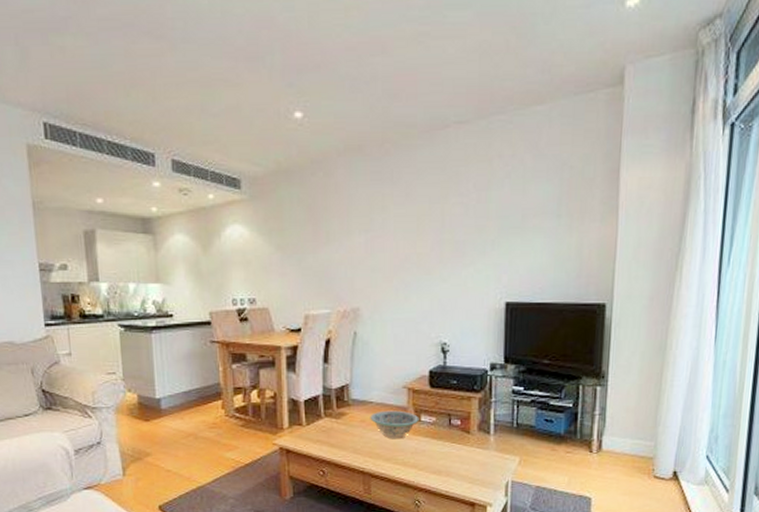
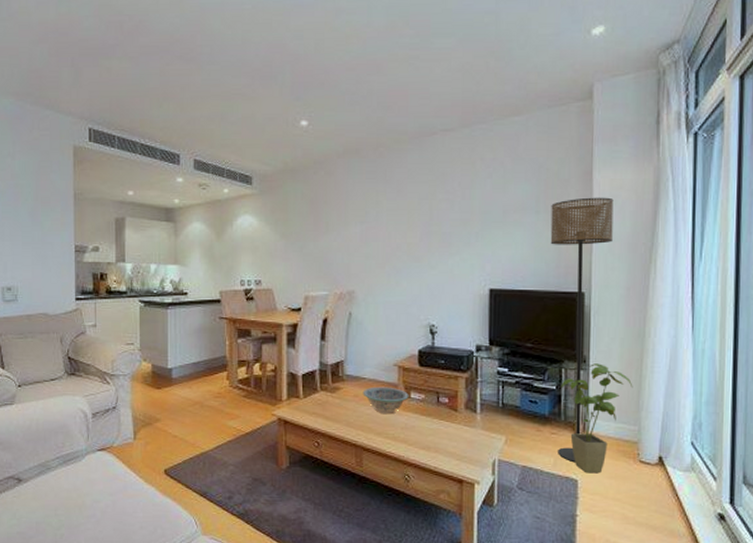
floor lamp: none [572,198,641,481] -> present [550,197,614,463]
house plant: none [577,379,652,491] -> present [561,363,633,474]

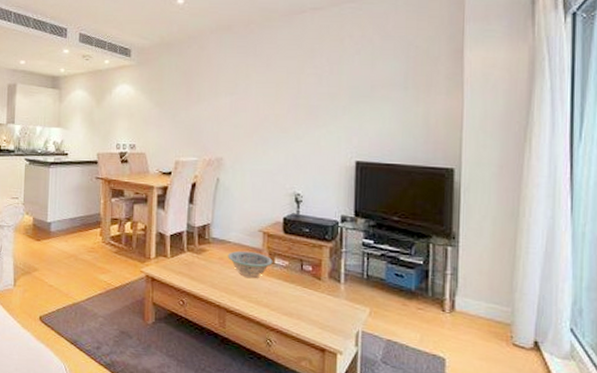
floor lamp: present [550,197,614,463] -> none [419,75,486,341]
house plant: present [561,363,633,474] -> none [428,240,506,354]

